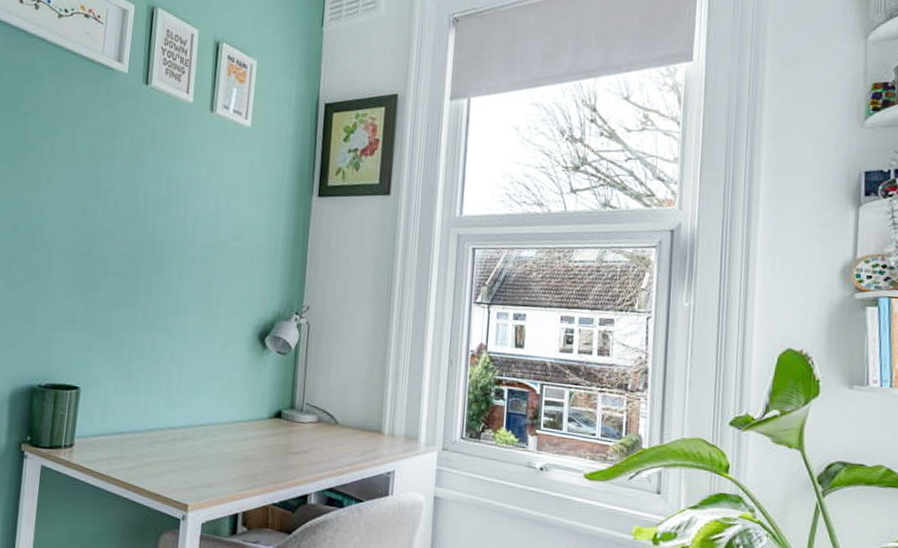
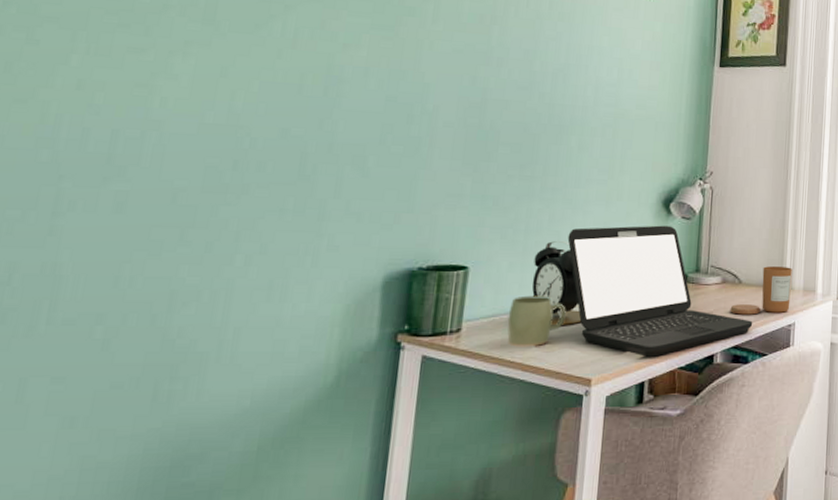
mug: none [113,418,166,468] -> present [507,295,566,347]
alarm clock: none [134,368,180,451] -> present [532,240,582,326]
laptop: none [167,357,349,491] -> present [567,225,753,357]
candle: none [325,408,393,459] -> present [730,266,792,315]

